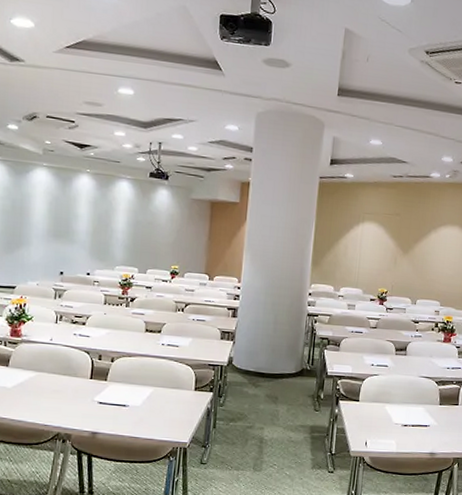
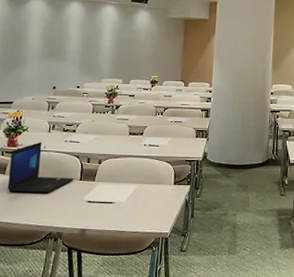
laptop: none [11,333,84,391] -> present [7,141,75,194]

